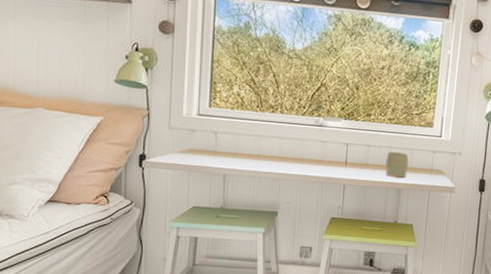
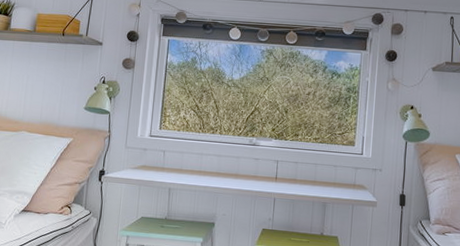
mug: present [385,152,409,178] -> none [311,168,333,192]

